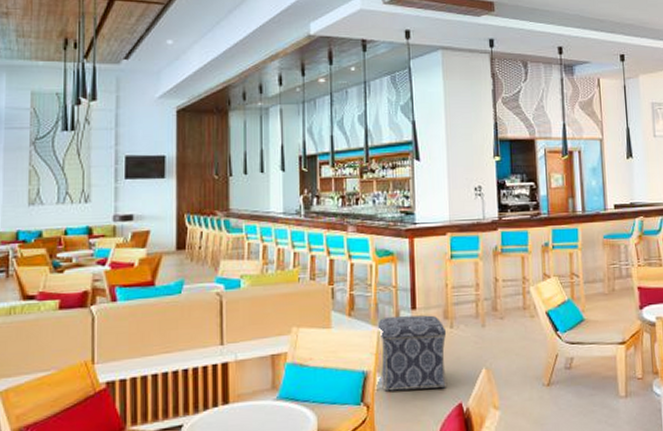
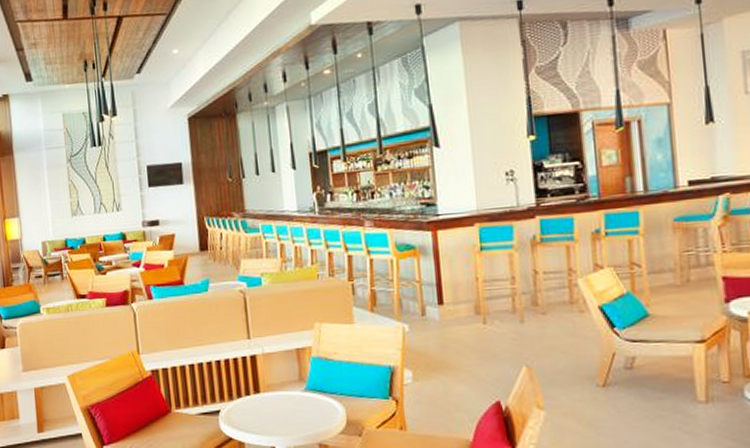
ottoman: present [379,315,448,391] -> none [403,310,483,387]

